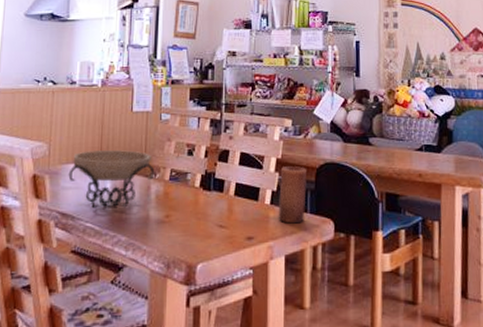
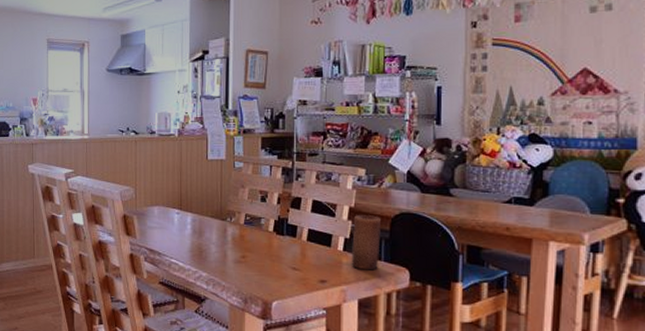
decorative bowl: present [68,150,155,209] -> none [153,195,230,247]

